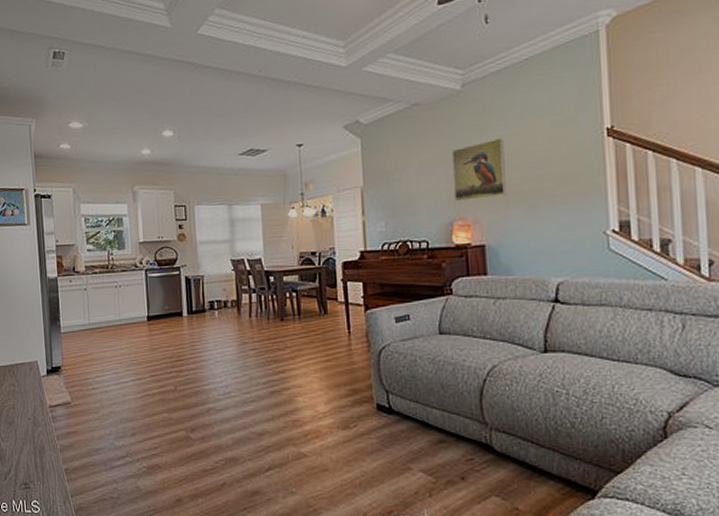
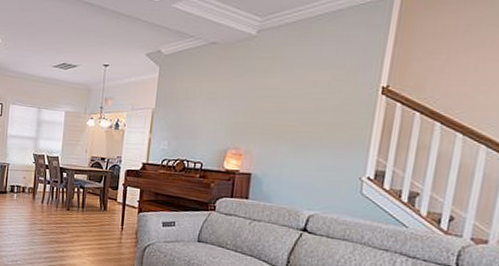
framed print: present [452,137,506,202] -> none [232,82,286,134]

